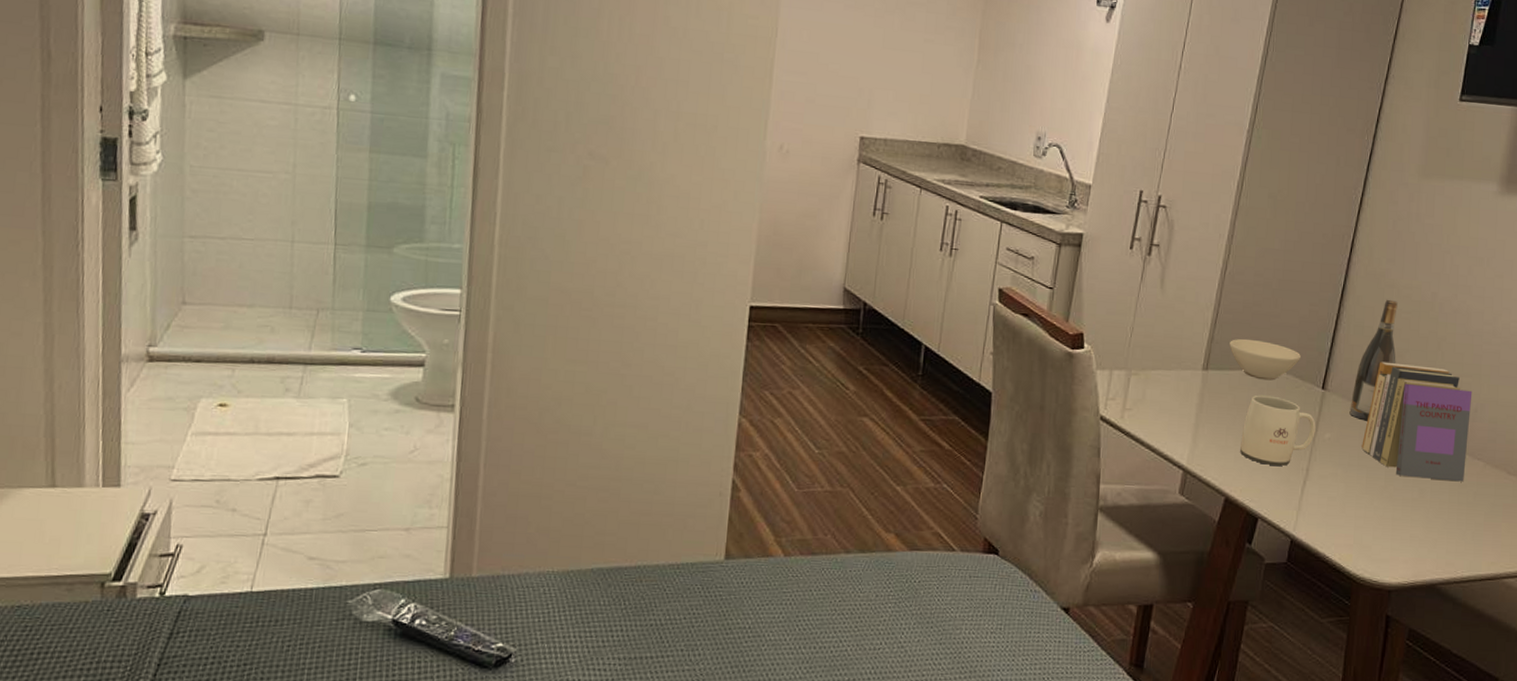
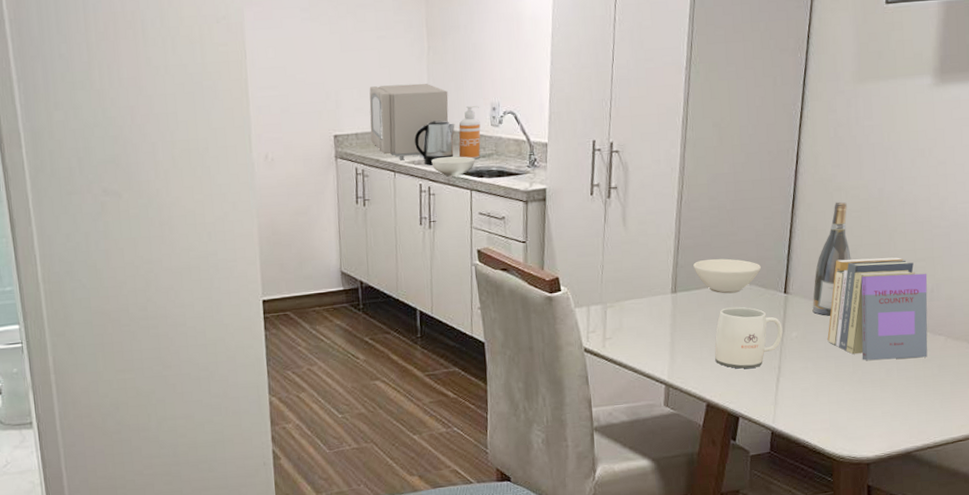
microwave: none [900,91,992,177] -> present [369,83,449,161]
kettle: none [947,140,995,188] -> present [414,120,455,165]
bowl: none [963,180,1011,205] -> present [431,156,475,177]
soap dispenser: none [993,130,1023,189] -> present [458,105,481,159]

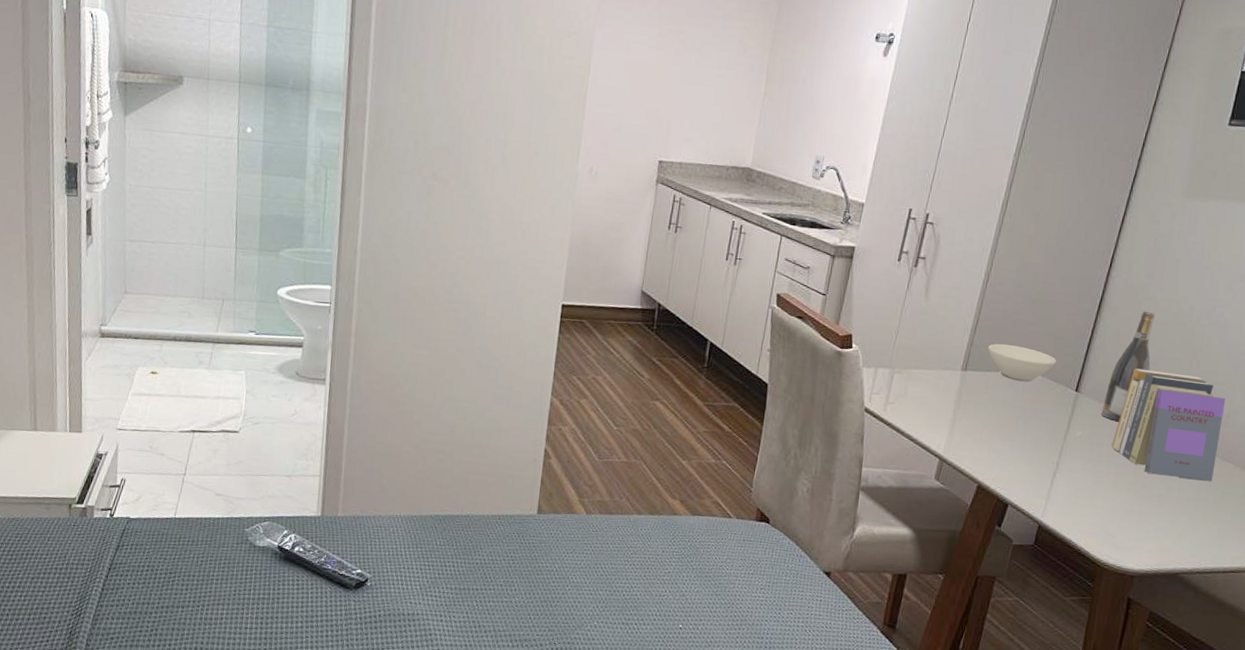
microwave: present [369,83,449,161] -> none [693,121,776,196]
kettle: present [414,120,455,165] -> none [734,163,777,205]
bowl: present [431,156,475,177] -> none [748,199,791,220]
soap dispenser: present [458,105,481,159] -> none [775,154,804,206]
mug: present [714,306,783,369] -> none [994,394,1068,459]

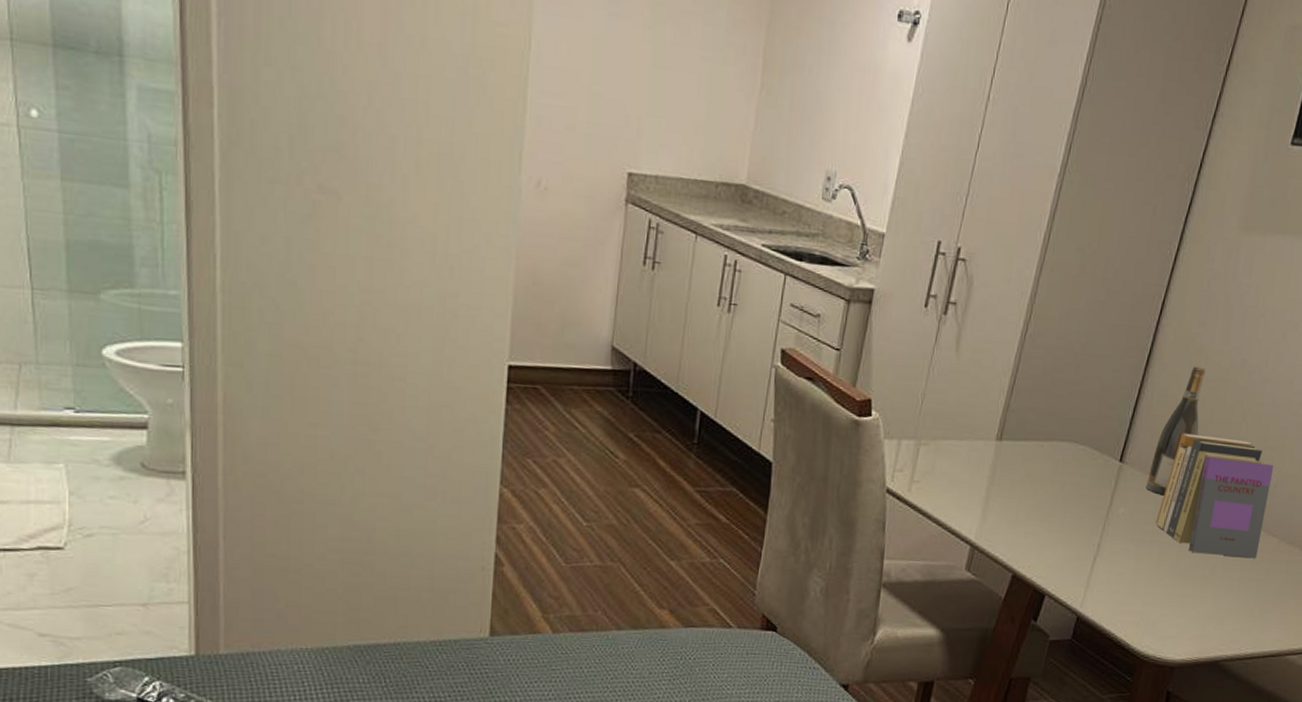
bowl: present [988,343,1057,382] -> none [1026,407,1101,452]

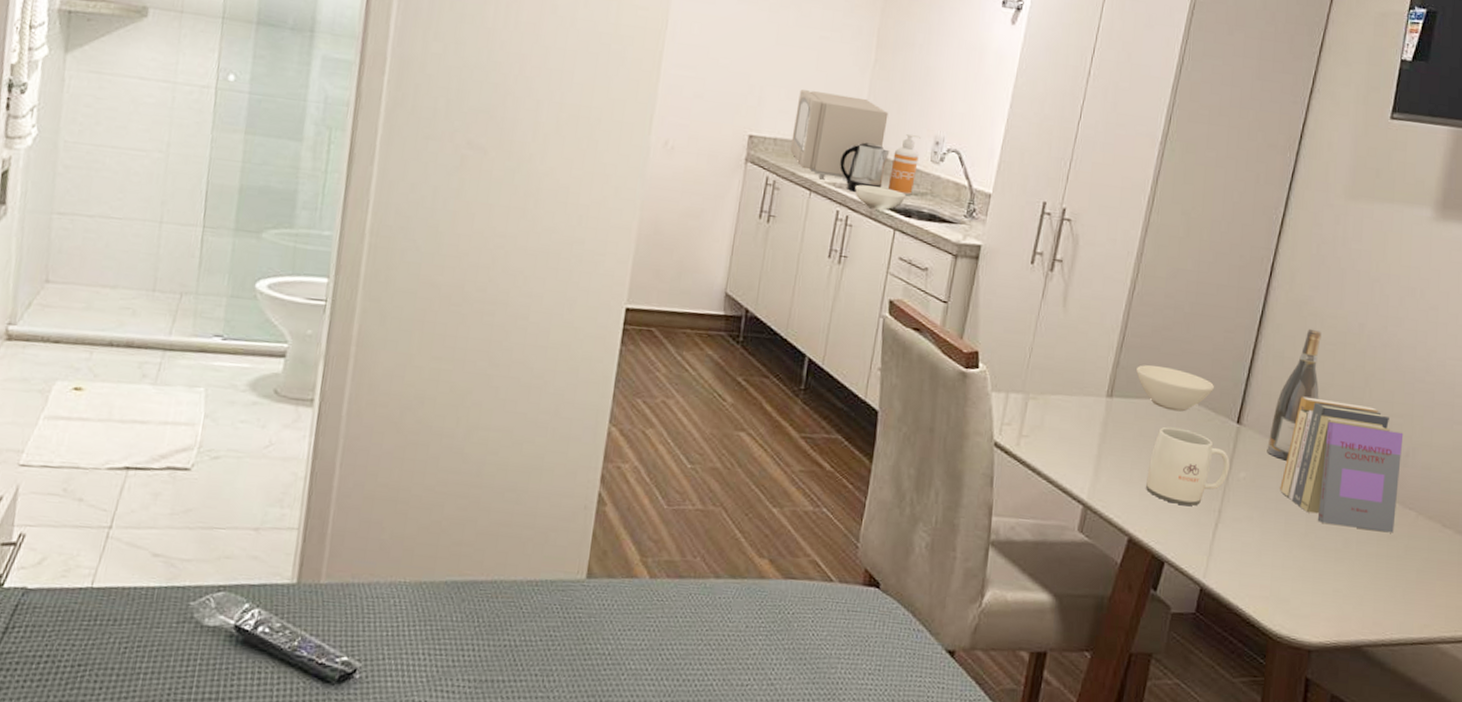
microwave: none [673,120,777,222] -> present [790,90,889,180]
kettle: none [726,178,779,234] -> present [839,142,890,192]
bowl: none [743,226,796,254] -> present [855,184,906,211]
soap dispenser: none [777,168,811,236] -> present [887,133,921,195]
bowl: none [1026,407,1101,452] -> present [1136,364,1215,412]
mug: none [1031,467,1111,542] -> present [1146,426,1230,506]

